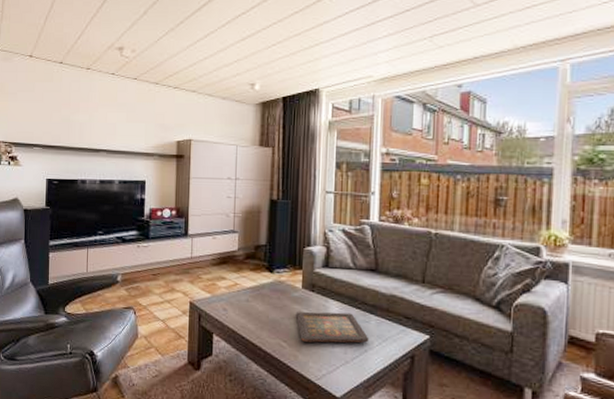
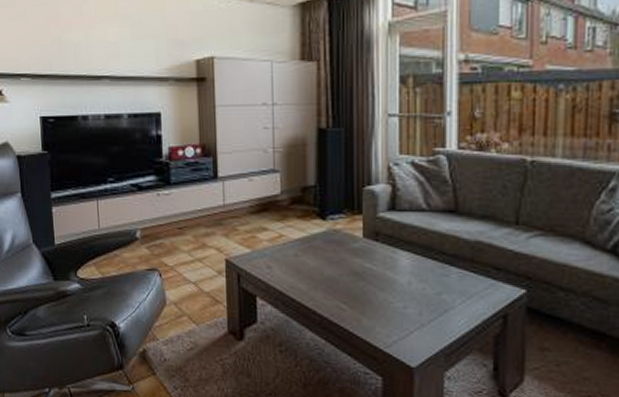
icon panel: present [295,311,369,343] -> none [356,265,450,303]

